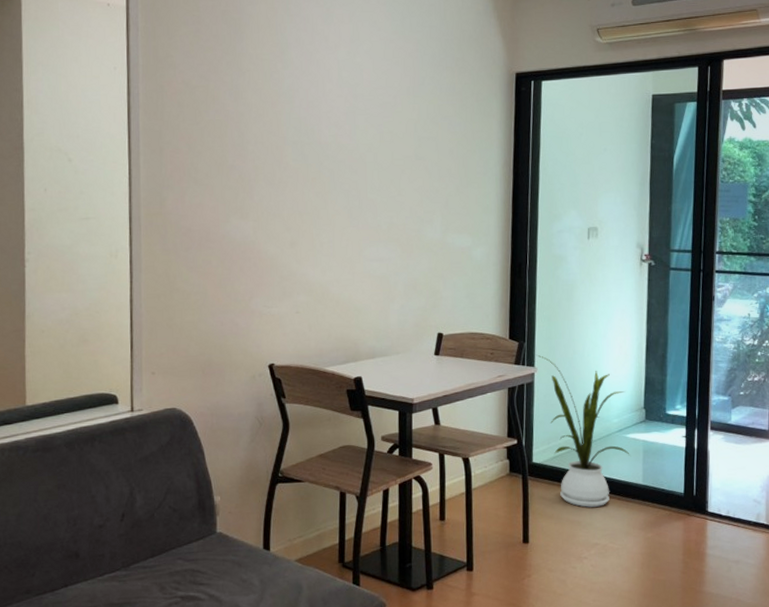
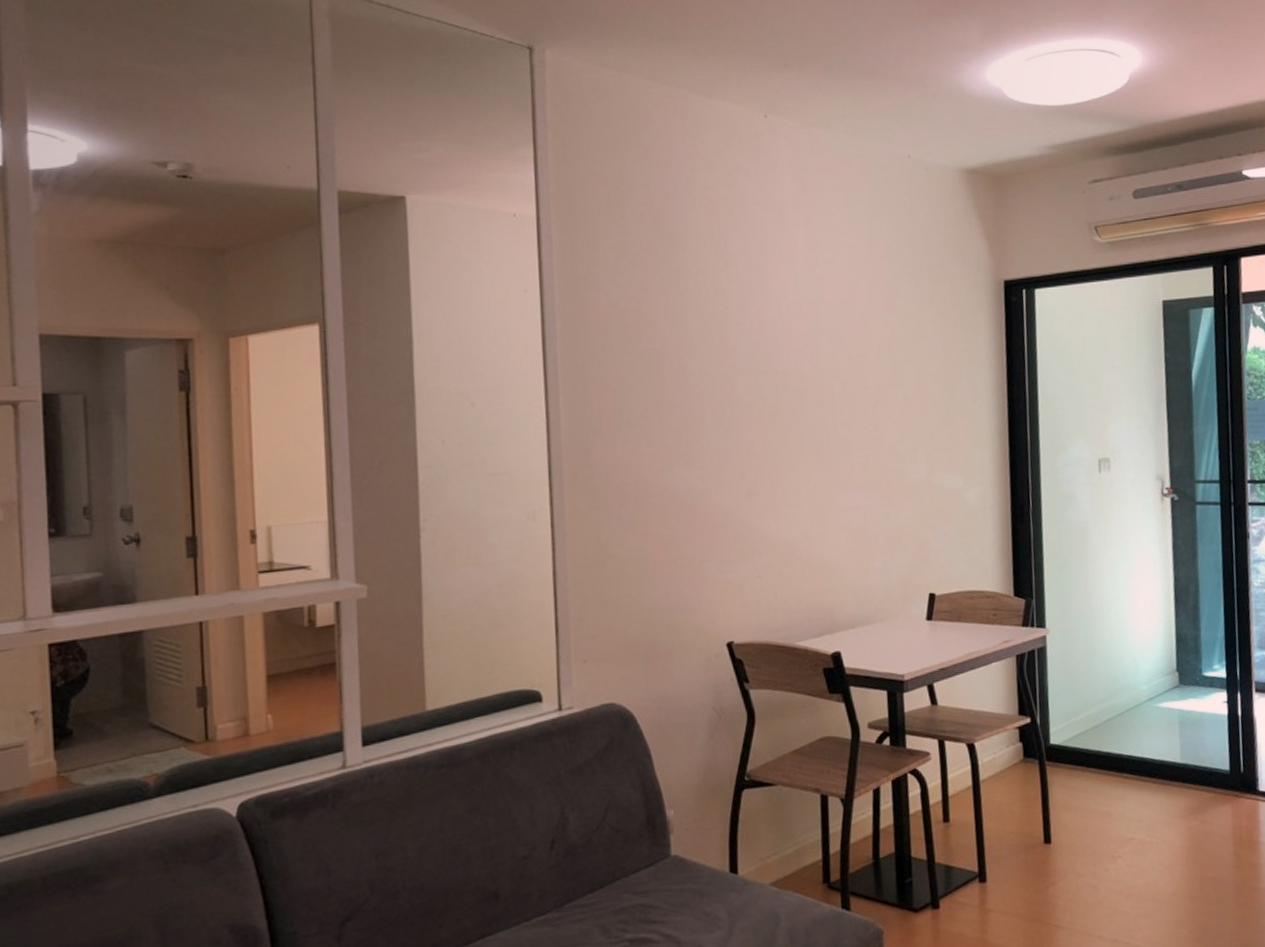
house plant: present [536,354,630,507] -> none [1047,613,1164,795]

